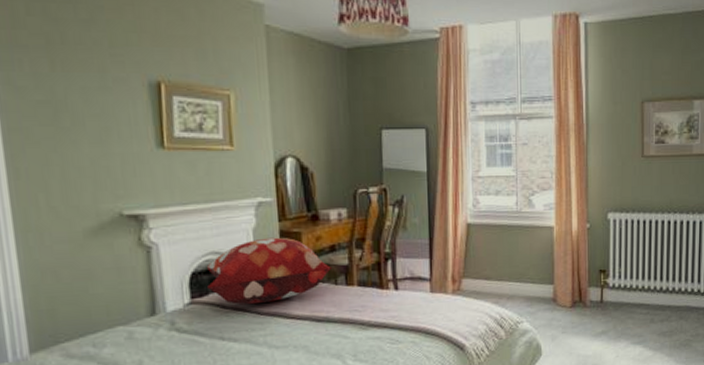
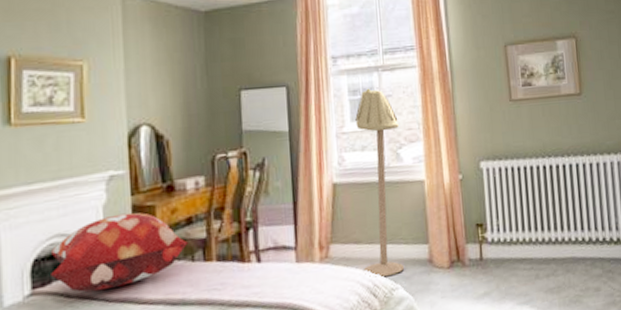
floor lamp: none [491,135,532,311] -> present [355,88,404,278]

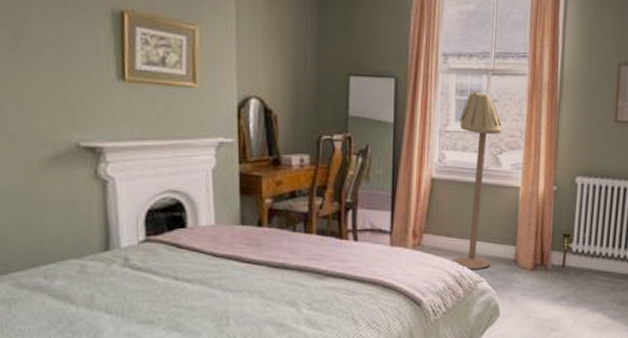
decorative pillow: present [51,212,189,292] -> none [163,179,292,246]

